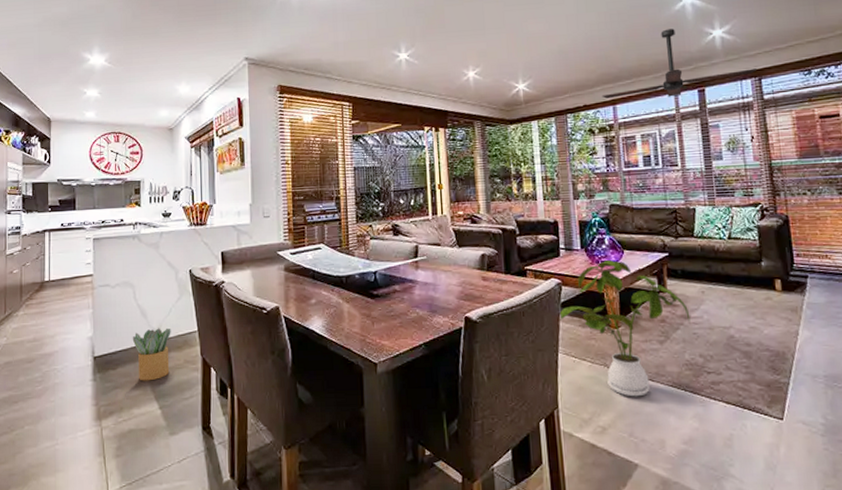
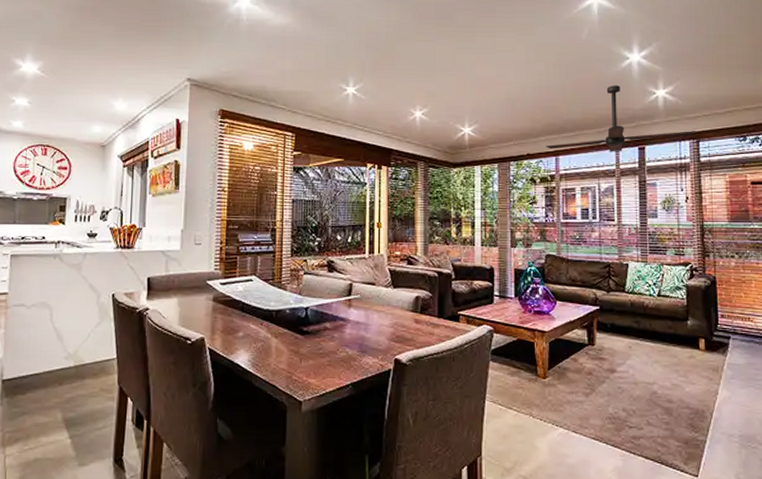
potted plant: present [132,328,171,381] -> none [45,353,88,408]
house plant: present [559,260,691,397] -> none [489,310,616,448]

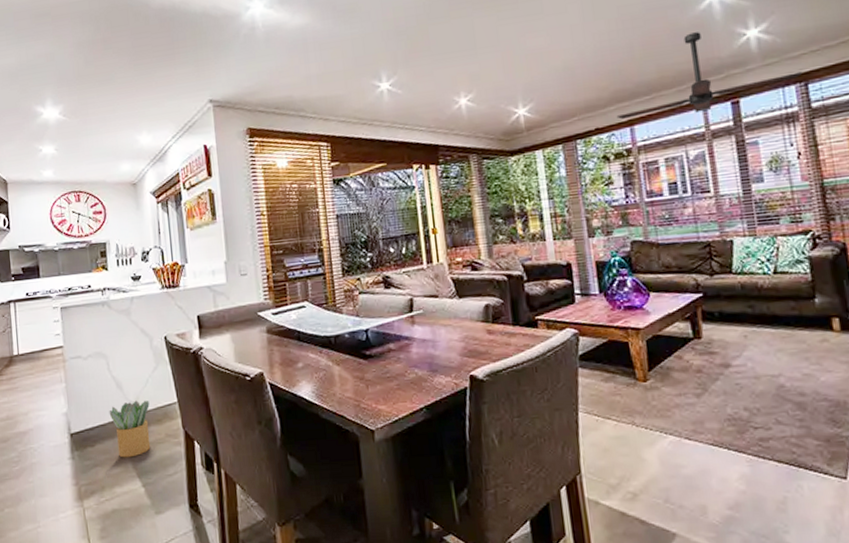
potted plant: none [45,353,88,408] -> present [109,400,151,458]

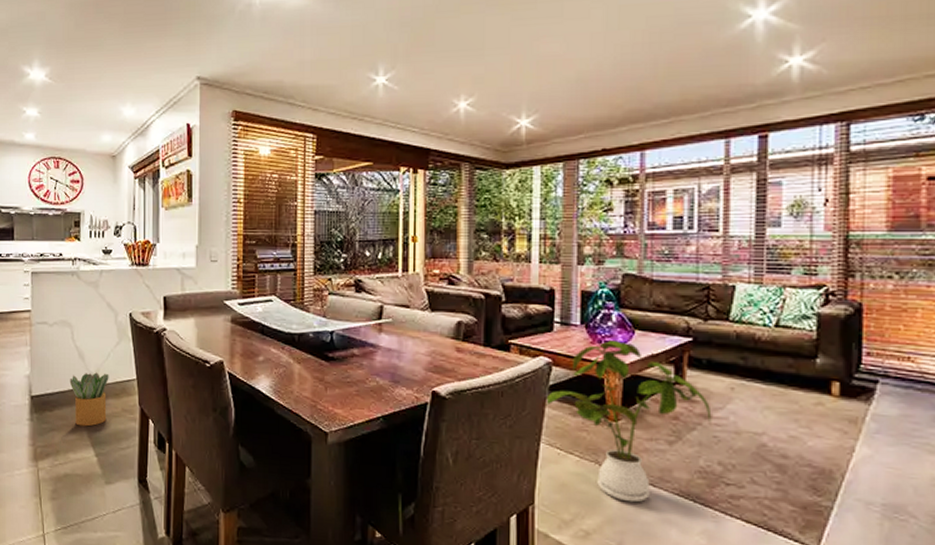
house plant: none [577,304,732,459] -> present [546,341,712,503]
ceiling fan: present [616,32,803,120] -> none [627,54,847,143]

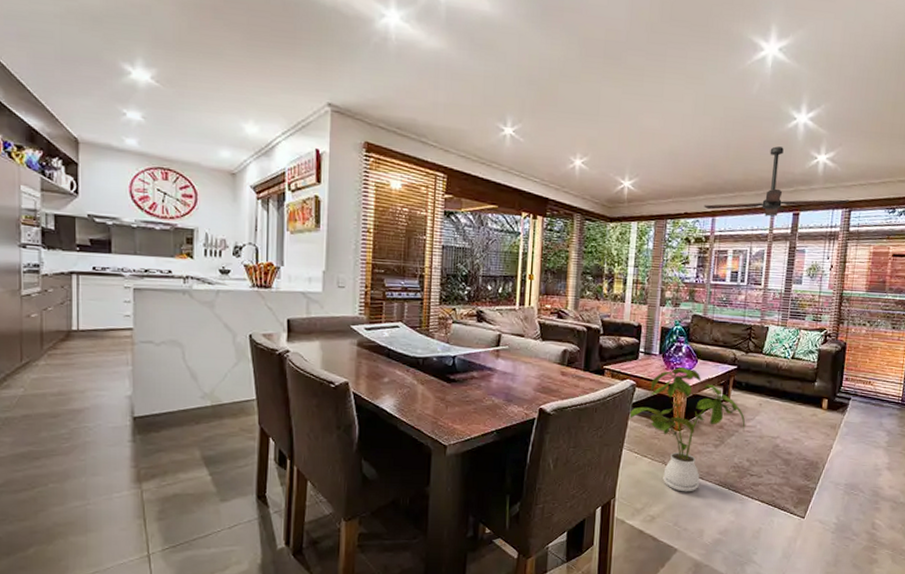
potted plant: present [69,372,109,427] -> none [180,393,226,447]
ceiling fan: none [627,54,847,143] -> present [703,146,850,217]

